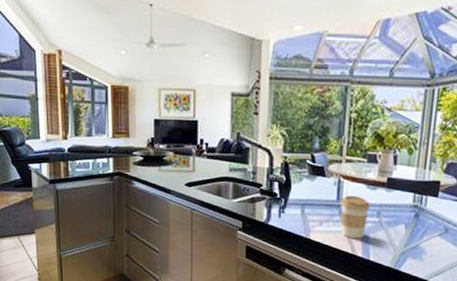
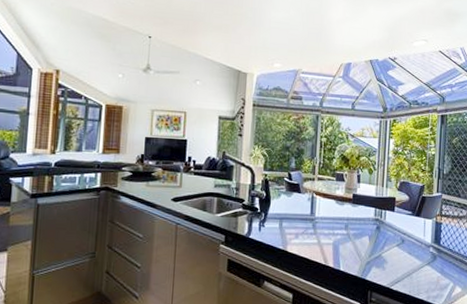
coffee cup: present [340,195,371,239] -> none [313,210,340,250]

